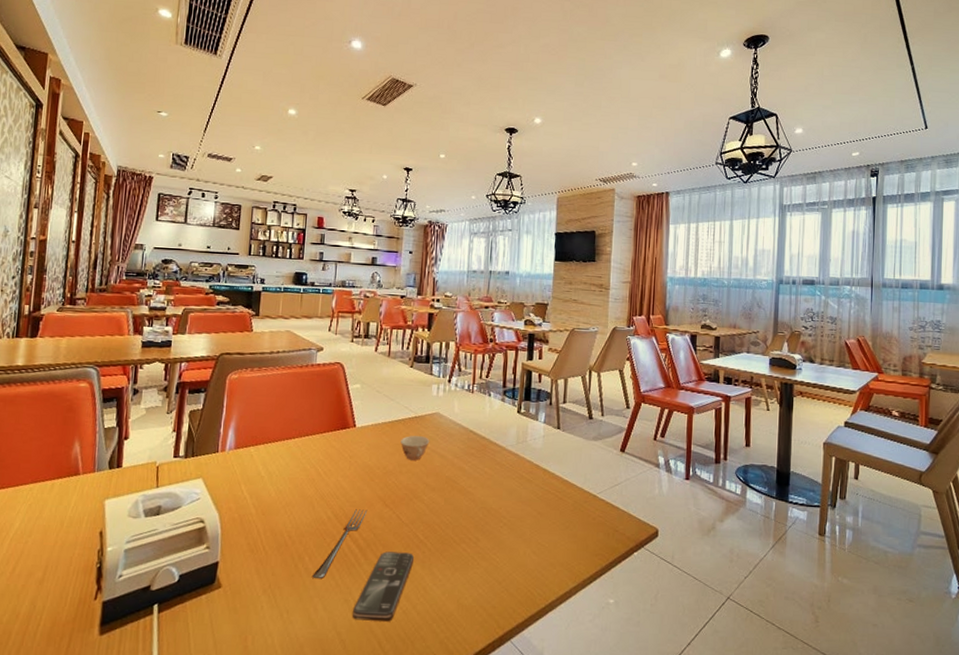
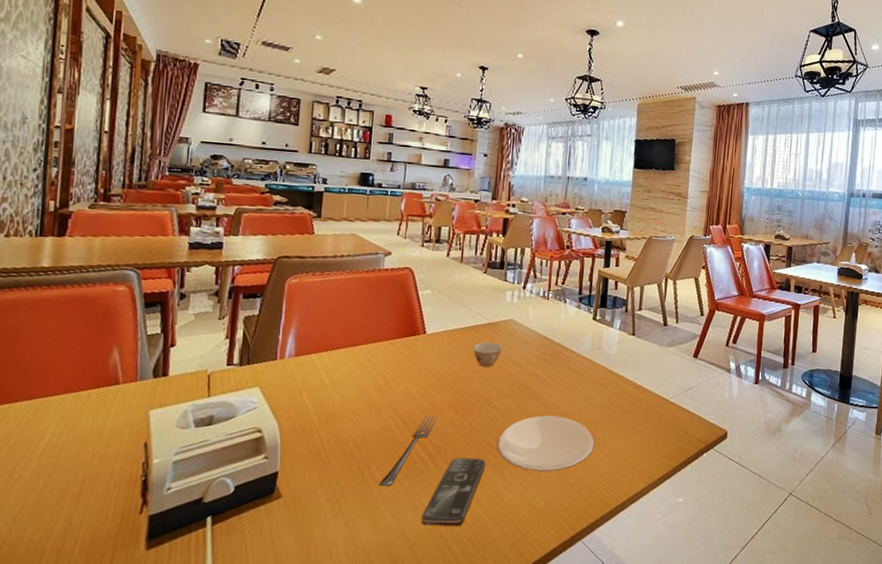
saucer: none [424,510,523,568] -> present [496,415,596,472]

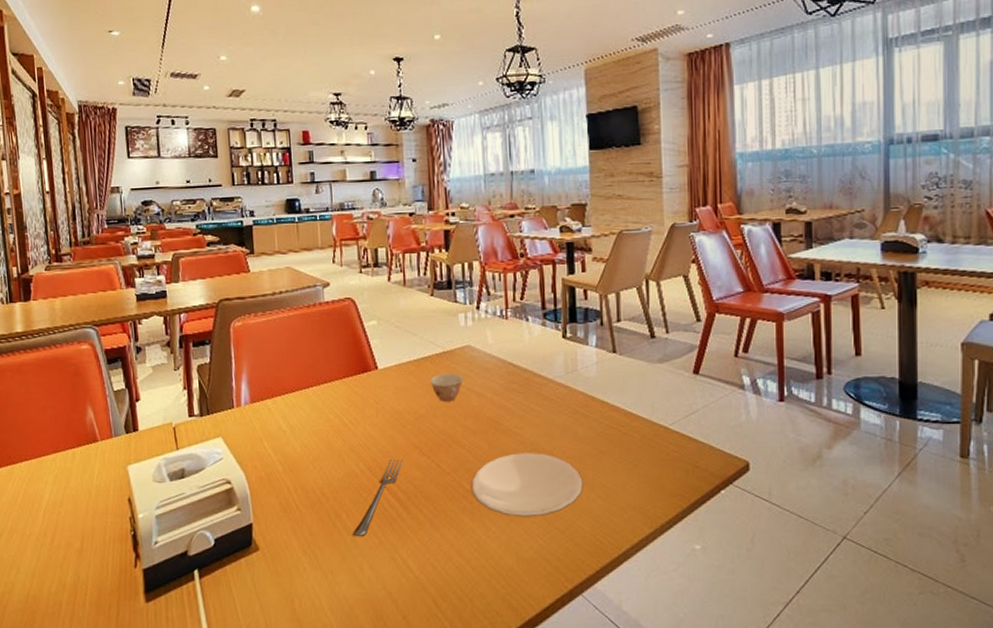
mobile phone: present [421,458,486,526] -> none [400,504,462,579]

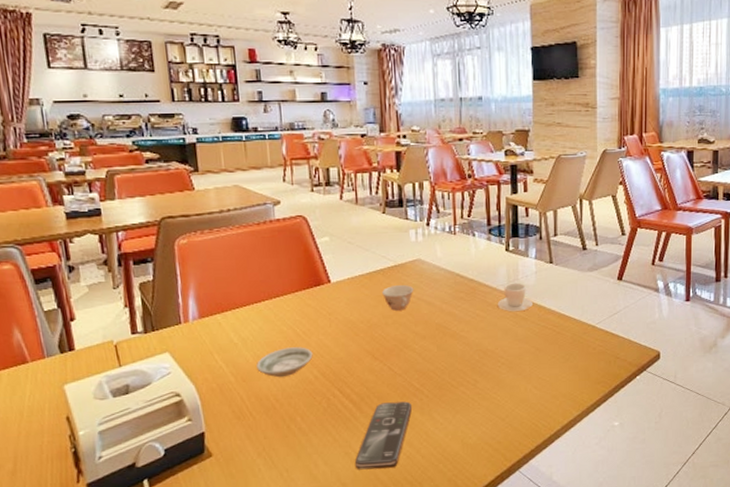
saucer: none [304,437,359,470] -> present [257,347,313,378]
fork: present [353,460,403,537] -> none [307,365,357,437]
mobile phone: none [400,504,462,579] -> present [354,401,413,470]
saucer: present [470,453,584,517] -> none [420,353,523,409]
teacup: none [554,374,594,408] -> present [497,282,533,312]

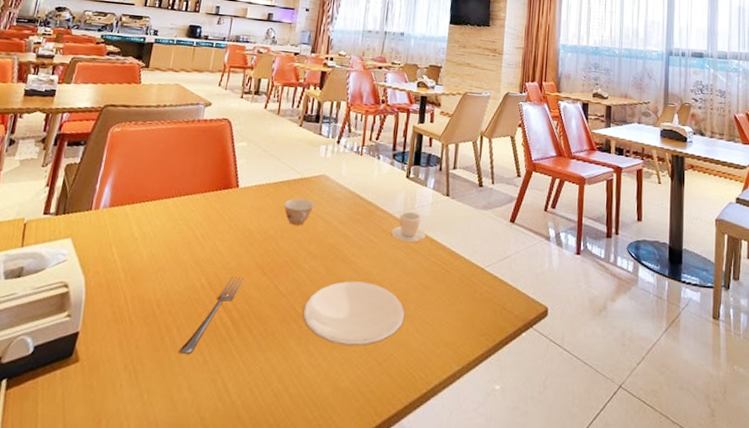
saucer: present [257,347,313,378] -> none [148,249,206,282]
fork: none [307,365,357,437] -> present [179,277,245,355]
mobile phone: present [354,401,413,470] -> none [218,325,291,406]
saucer: none [420,353,523,409] -> present [302,280,406,346]

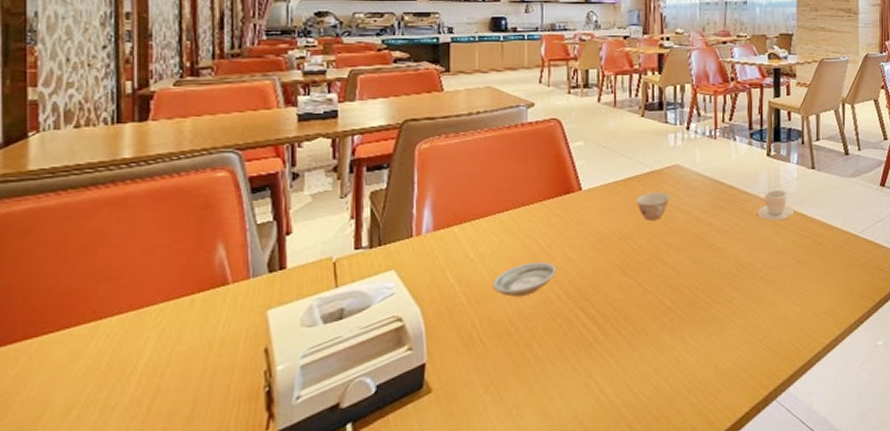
saucer: none [148,249,206,282] -> present [493,262,557,298]
fork: present [179,277,245,355] -> none [544,281,604,367]
saucer: present [302,280,406,346] -> none [672,266,782,330]

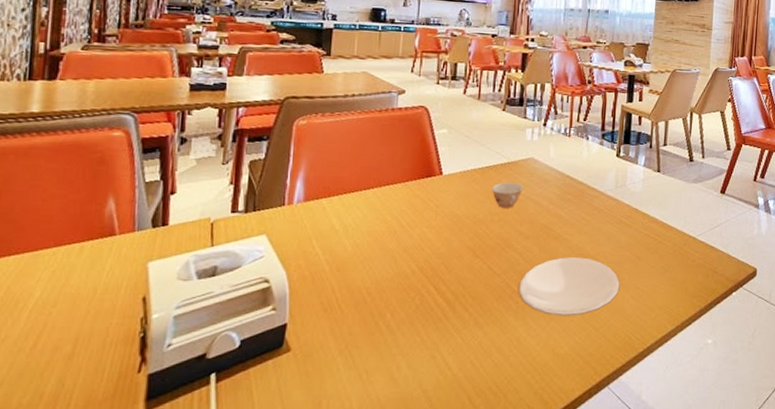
saucer: present [493,262,557,298] -> none [354,238,414,270]
saucer: none [672,266,782,330] -> present [518,257,621,316]
teacup: present [757,189,794,221] -> none [603,188,638,218]

